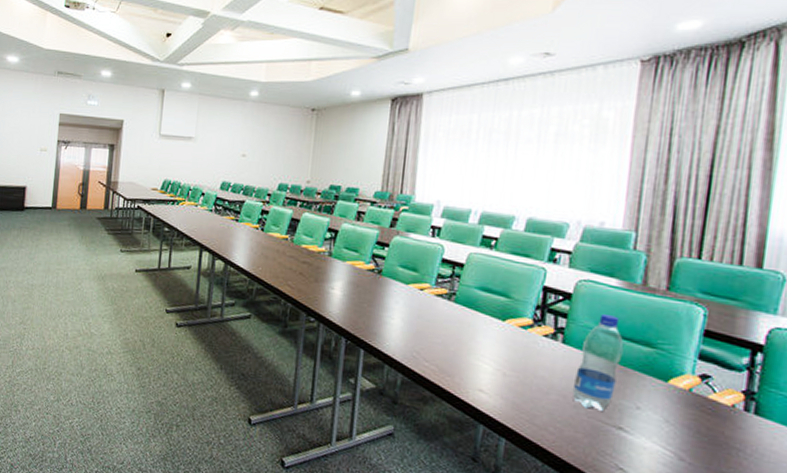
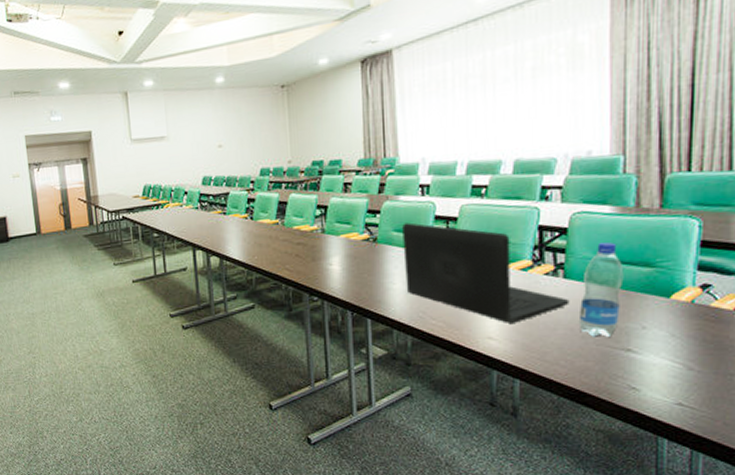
laptop: none [403,260,566,380] -> present [402,222,570,323]

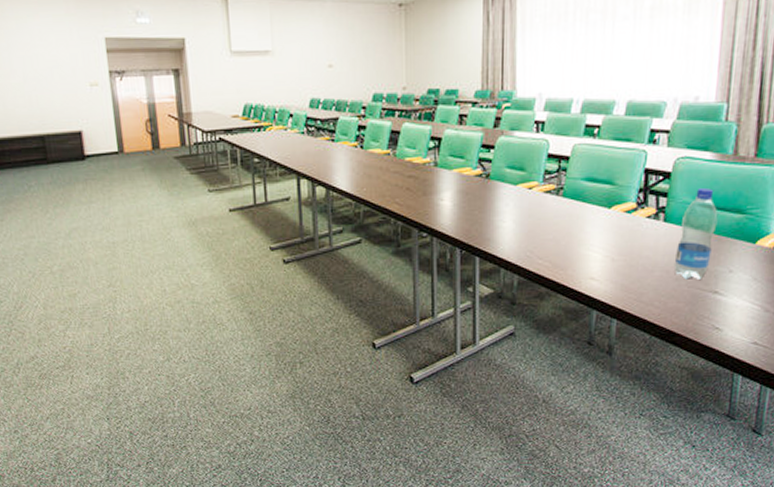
laptop: present [402,222,570,323] -> none [515,160,668,264]

